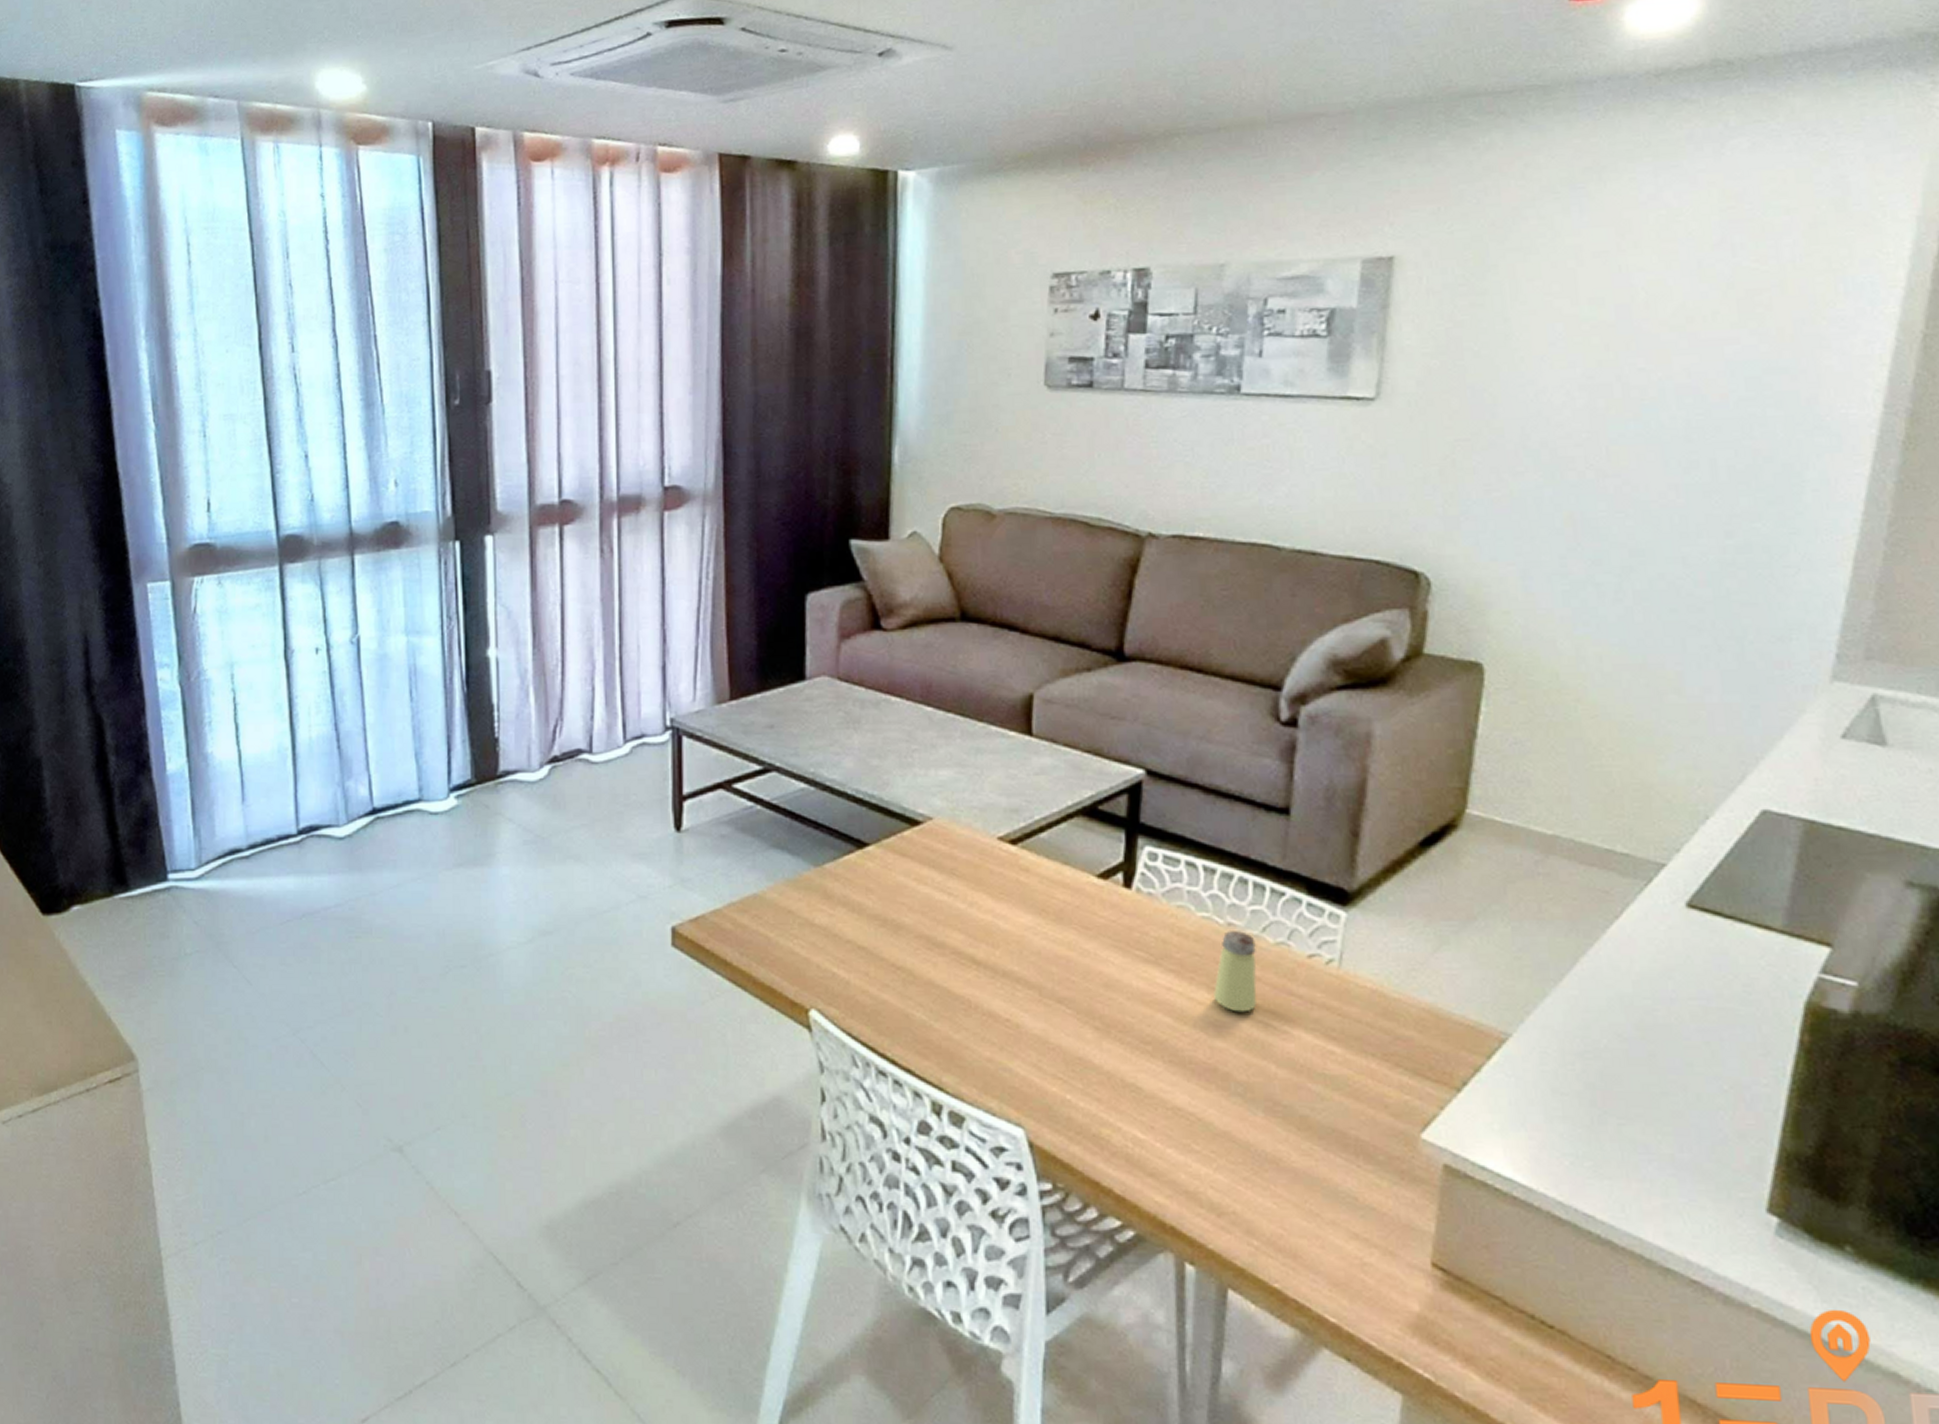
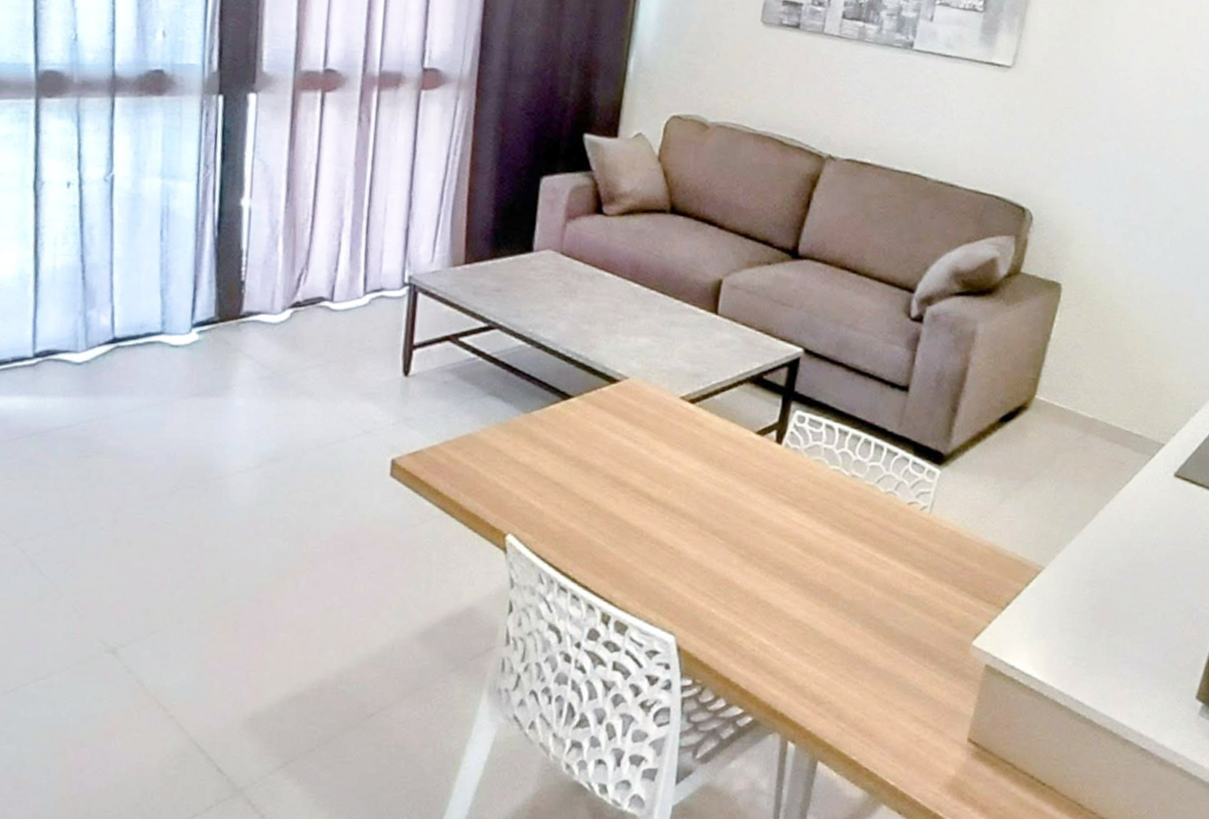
saltshaker: present [1214,929,1258,1012] -> none [835,480,871,546]

